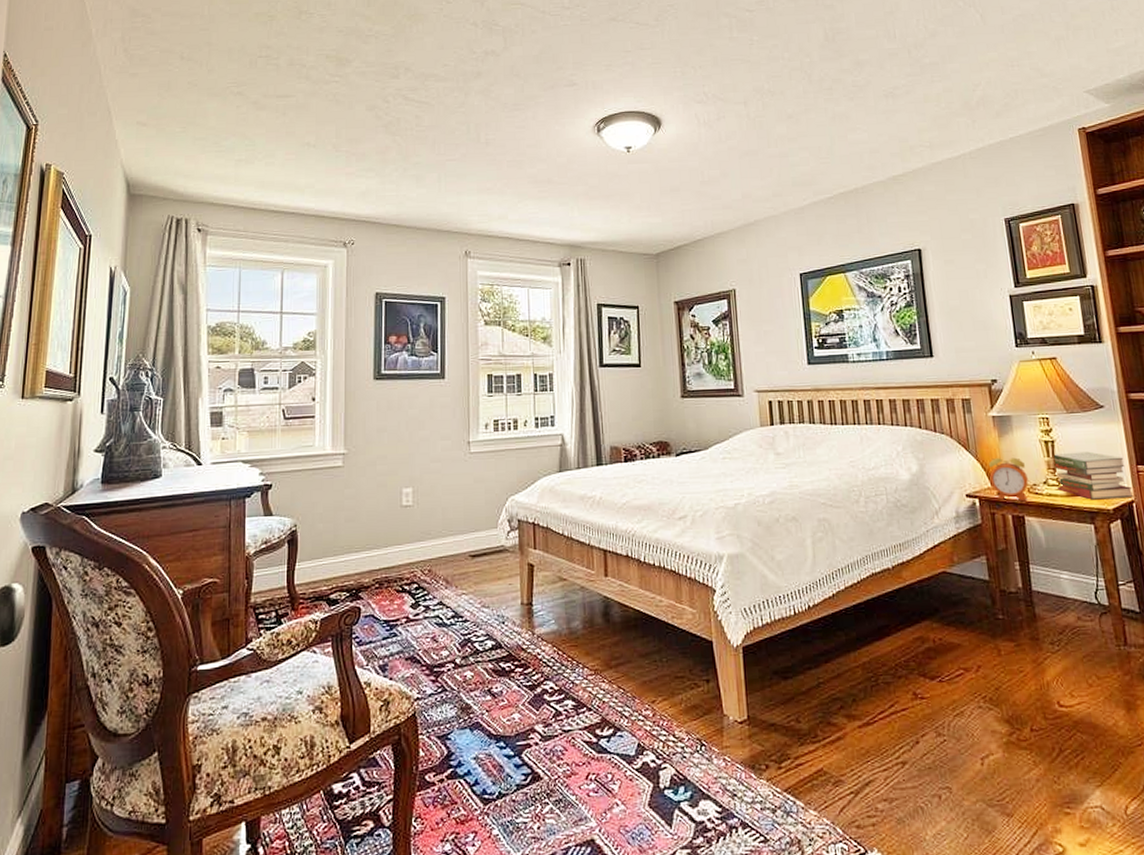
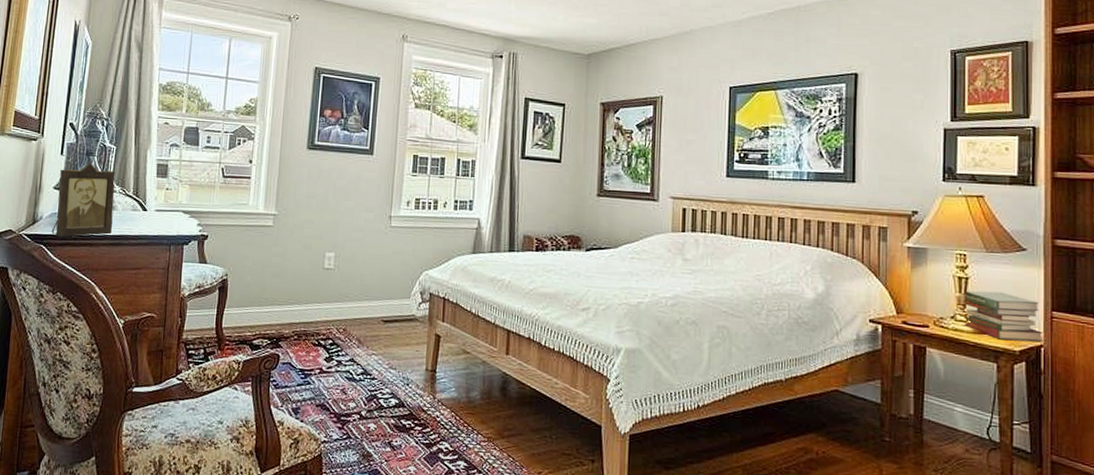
photo frame: none [94,419,165,505] -> present [51,163,116,237]
alarm clock: present [988,451,1029,501] -> none [896,282,935,332]

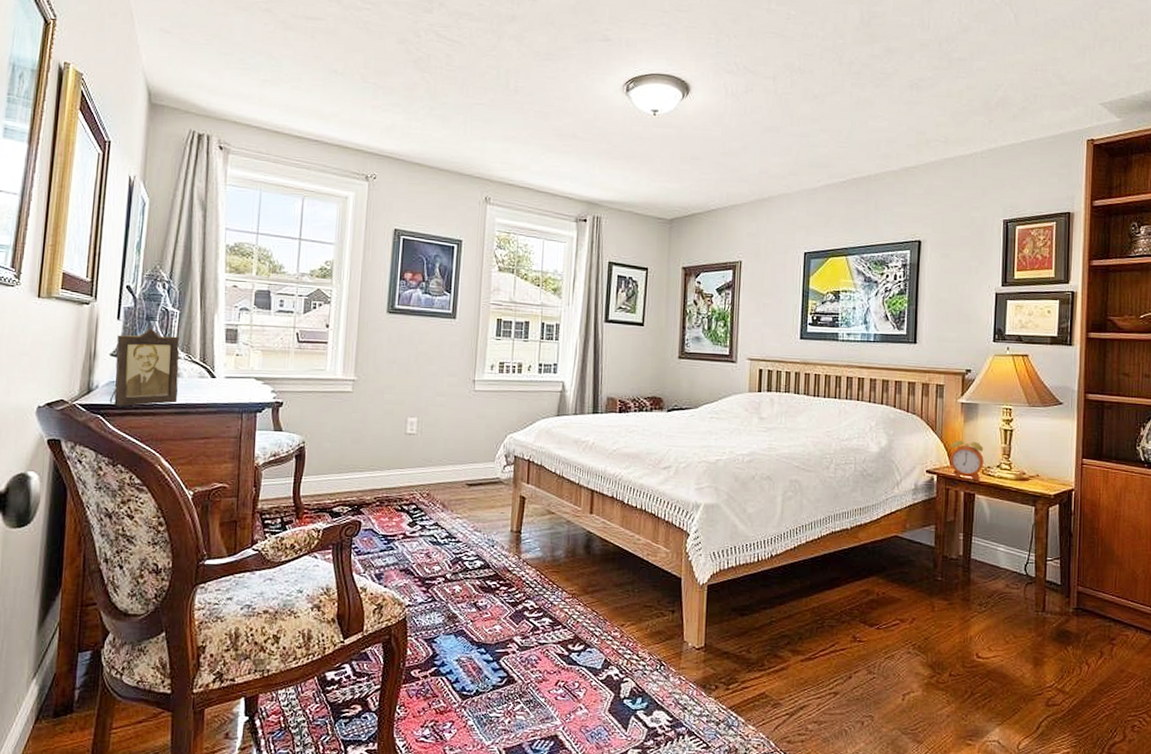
alarm clock: none [896,282,935,332] -> present [950,435,984,480]
books: present [964,291,1043,342] -> none [1008,441,1074,486]

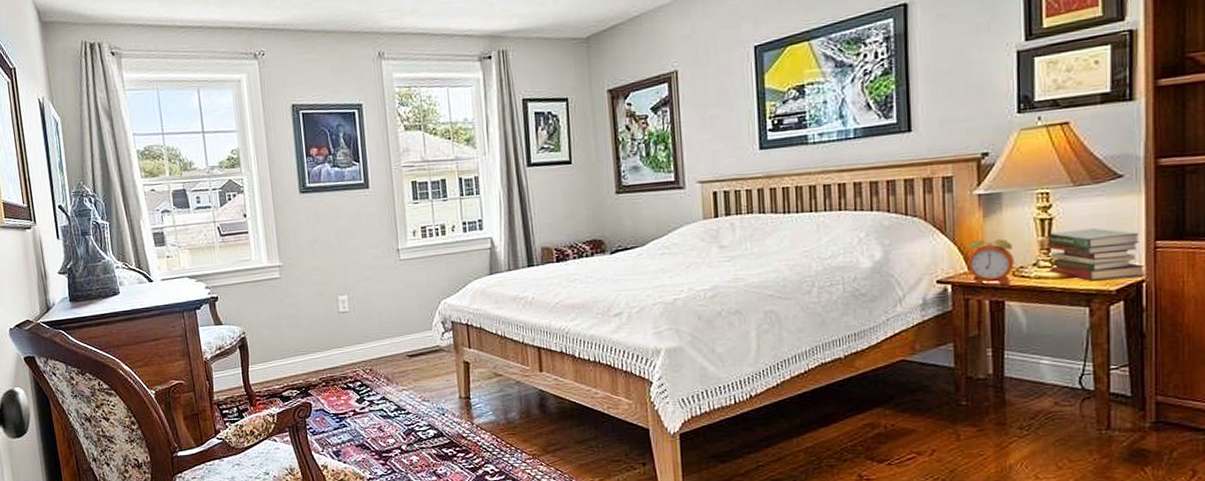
photo frame: present [109,328,180,406] -> none [61,243,124,320]
books: none [1008,441,1074,486] -> present [1047,228,1145,281]

